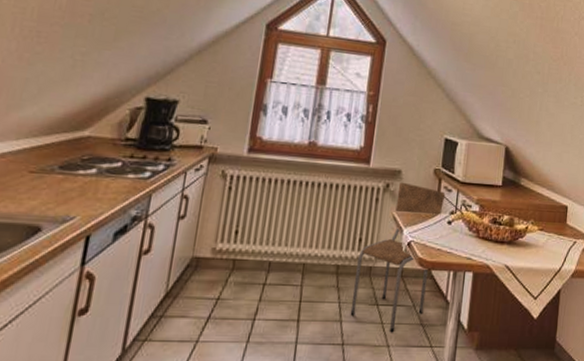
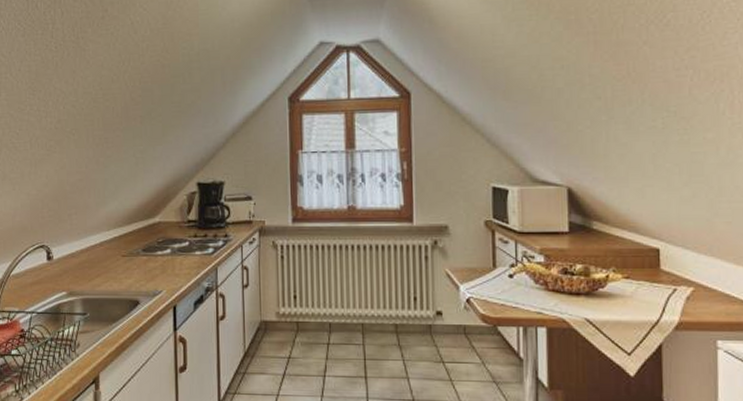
dining chair: present [350,182,446,333] -> none [415,237,502,390]

